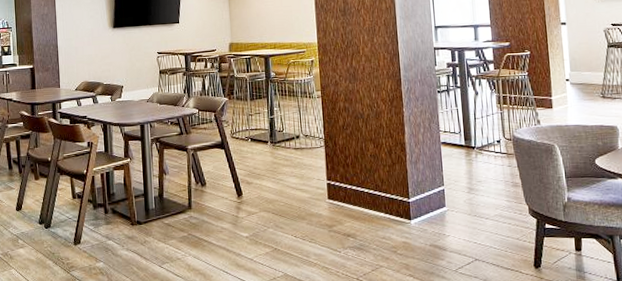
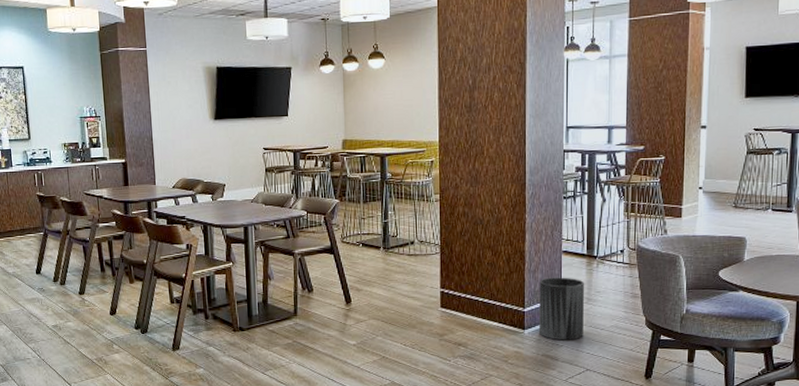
trash can: none [421,167,469,230] -> present [538,277,585,341]

